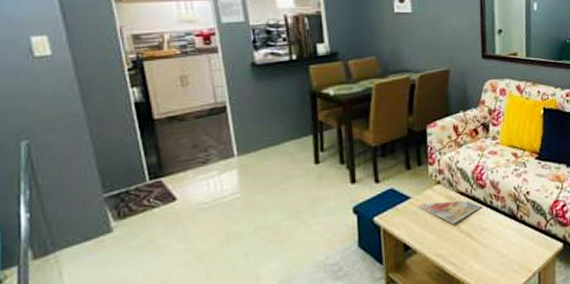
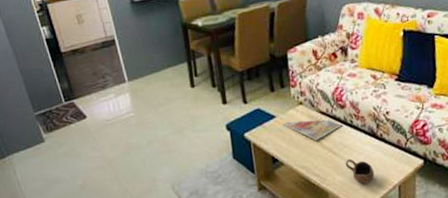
cup: none [483,243,514,272] -> present [345,158,375,184]

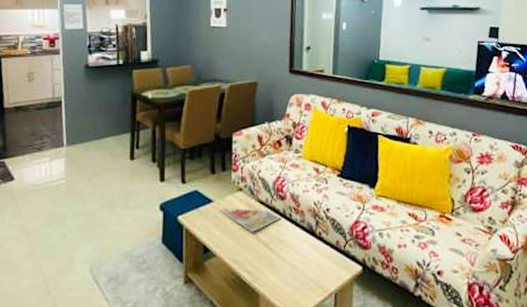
cup: present [345,158,375,184] -> none [280,257,310,287]

